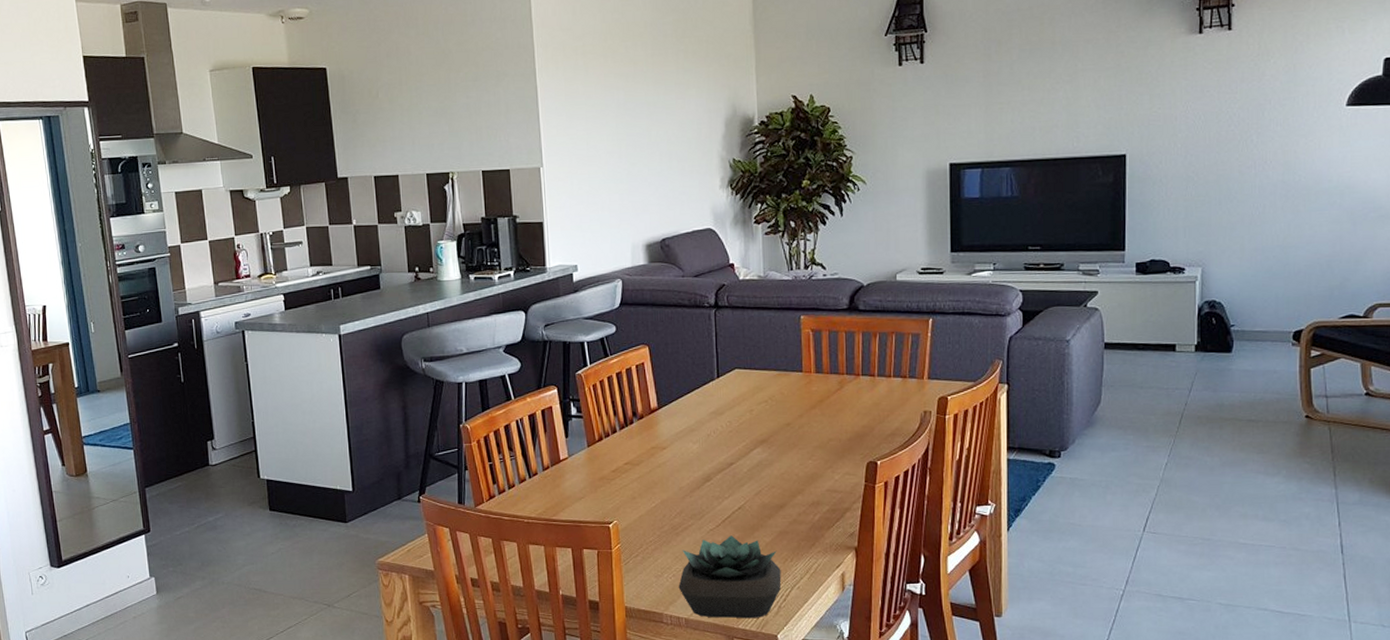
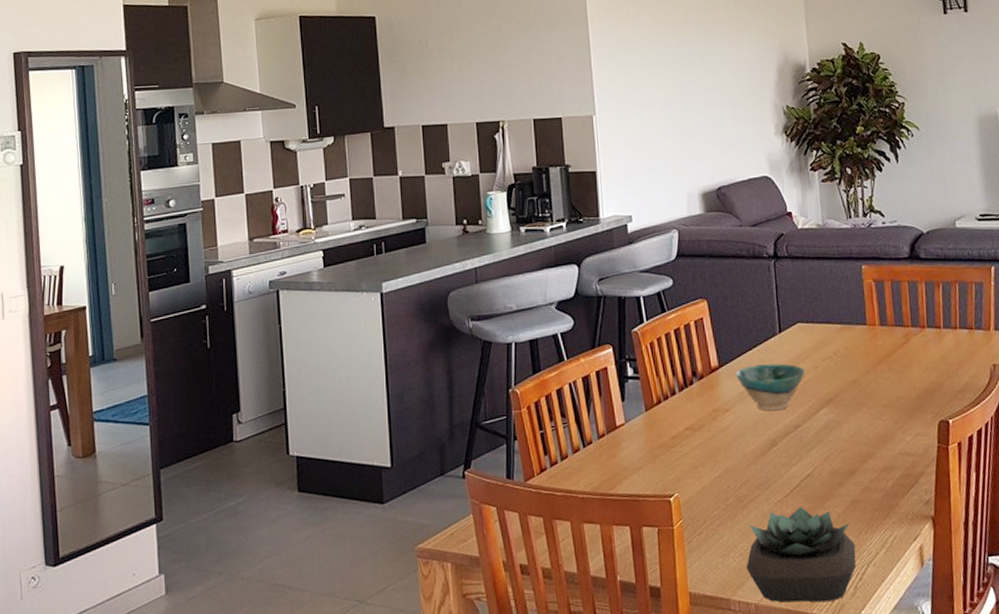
bowl: none [673,406,741,449] -> present [735,363,805,411]

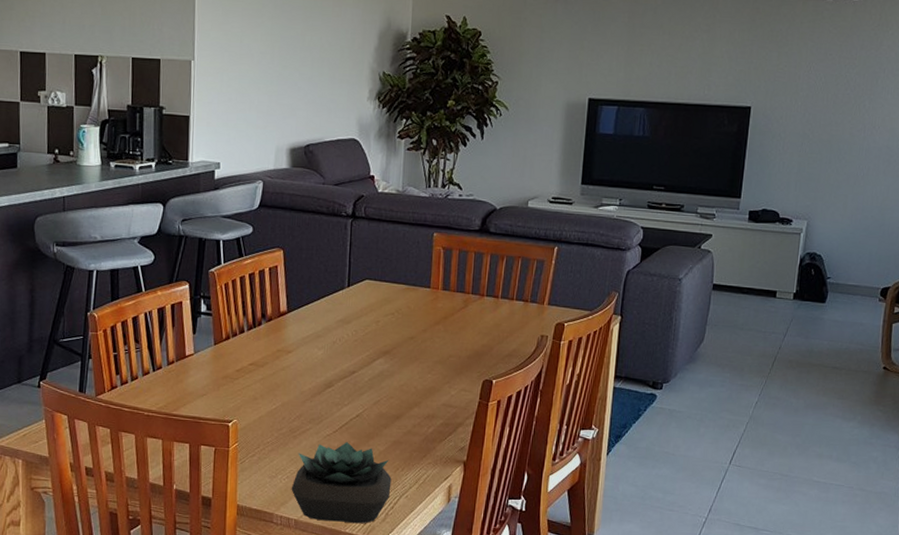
bowl: present [735,363,805,411] -> none [301,313,367,357]

